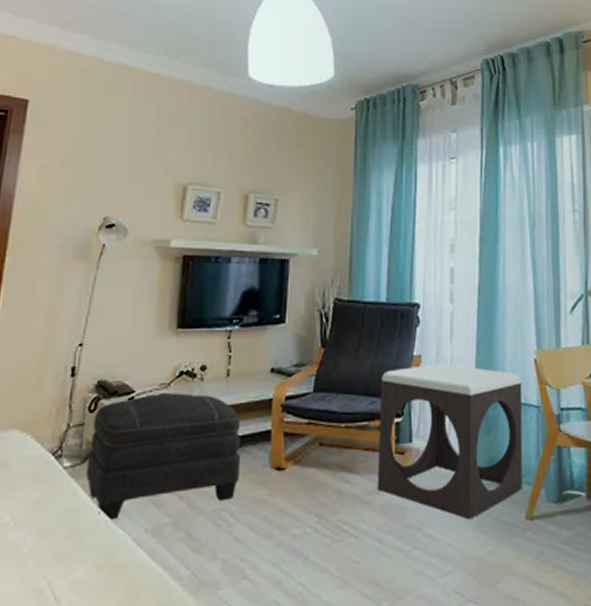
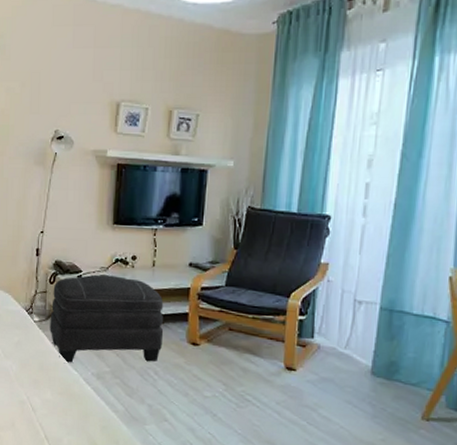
footstool: present [377,363,523,520] -> none [279,272,433,410]

